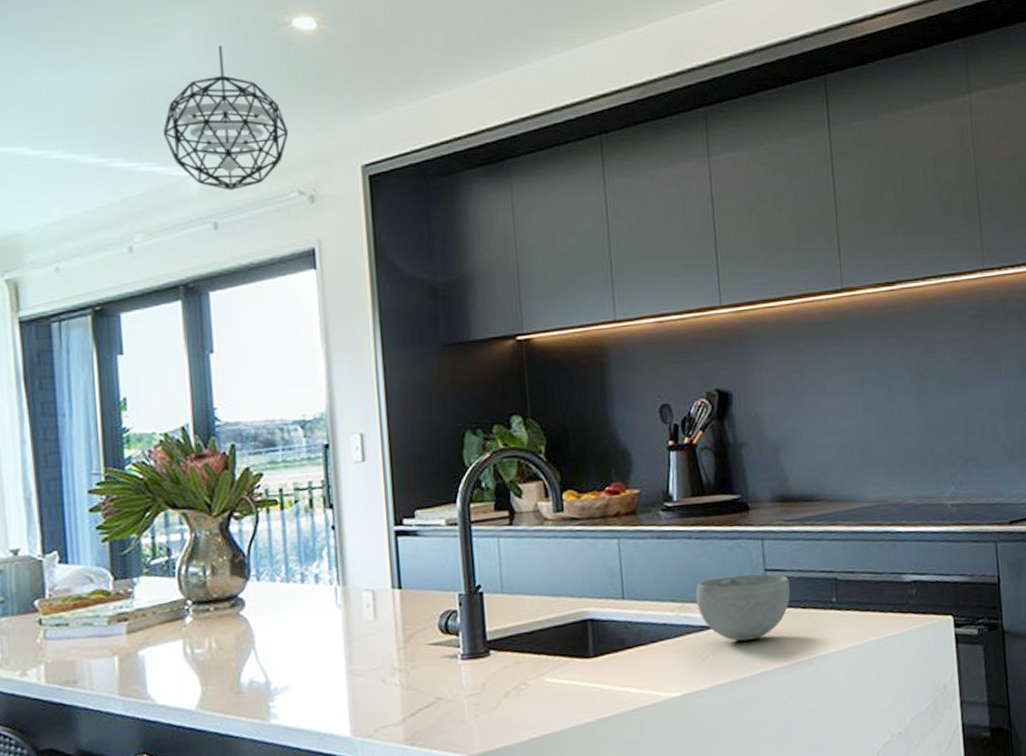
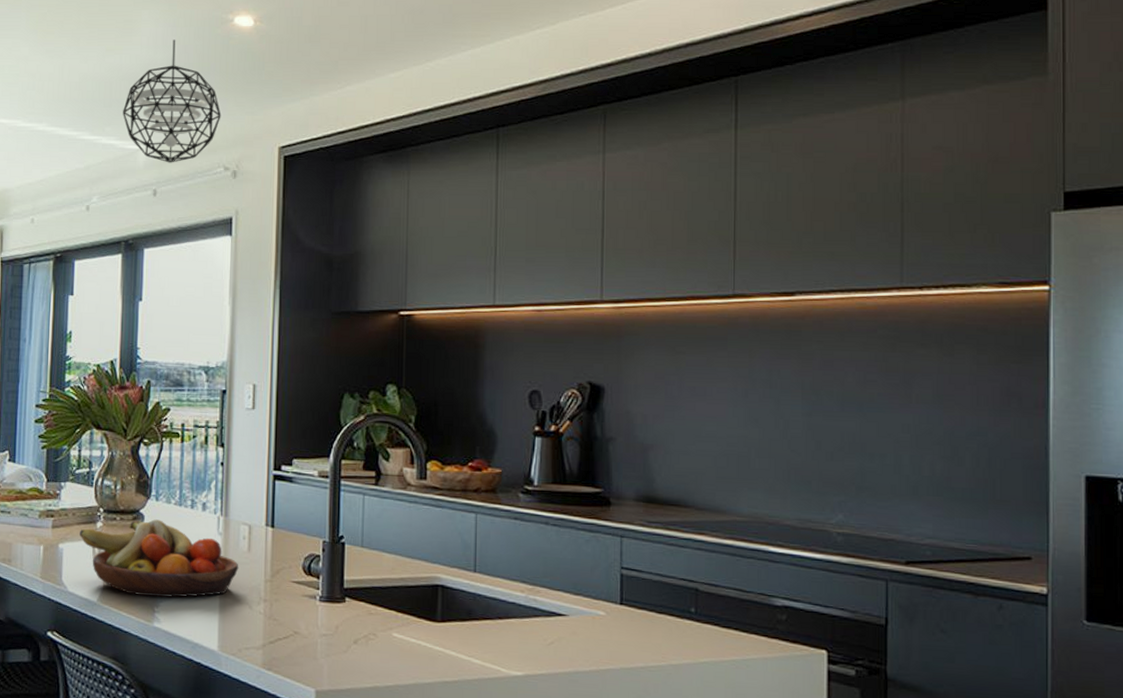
fruit bowl: none [164,602,366,693] -> present [80,519,239,598]
bowl: present [696,574,790,641] -> none [547,566,646,635]

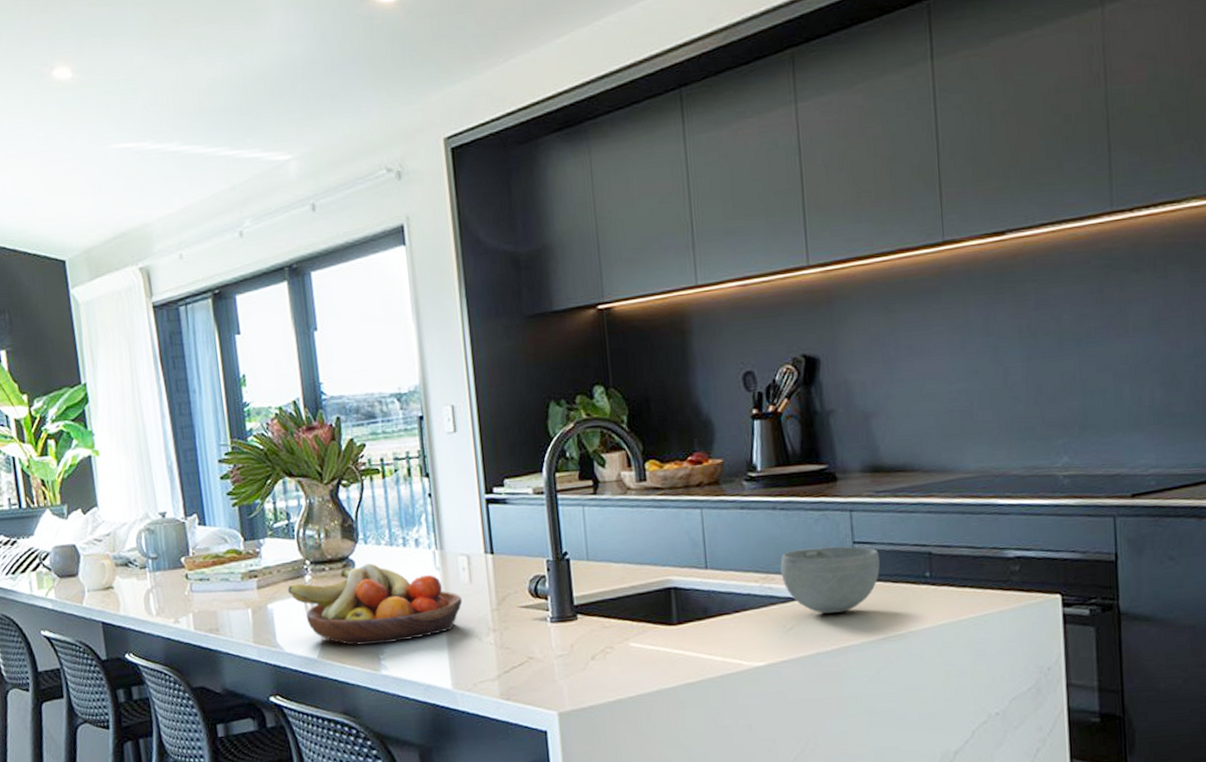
pendant light: present [123,39,221,163] -> none [263,26,375,172]
bowl: none [547,566,646,635] -> present [780,546,880,614]

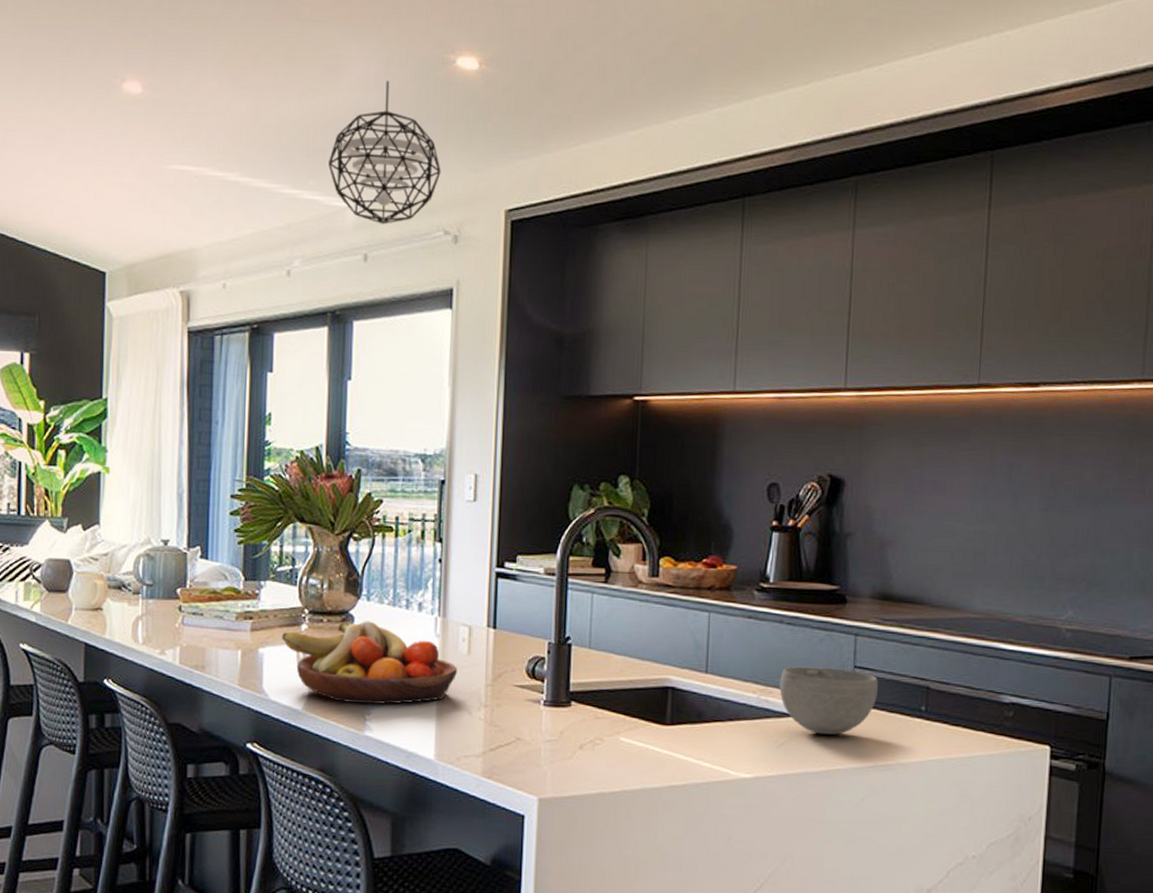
pendant light: none [263,26,375,172] -> present [328,81,441,224]

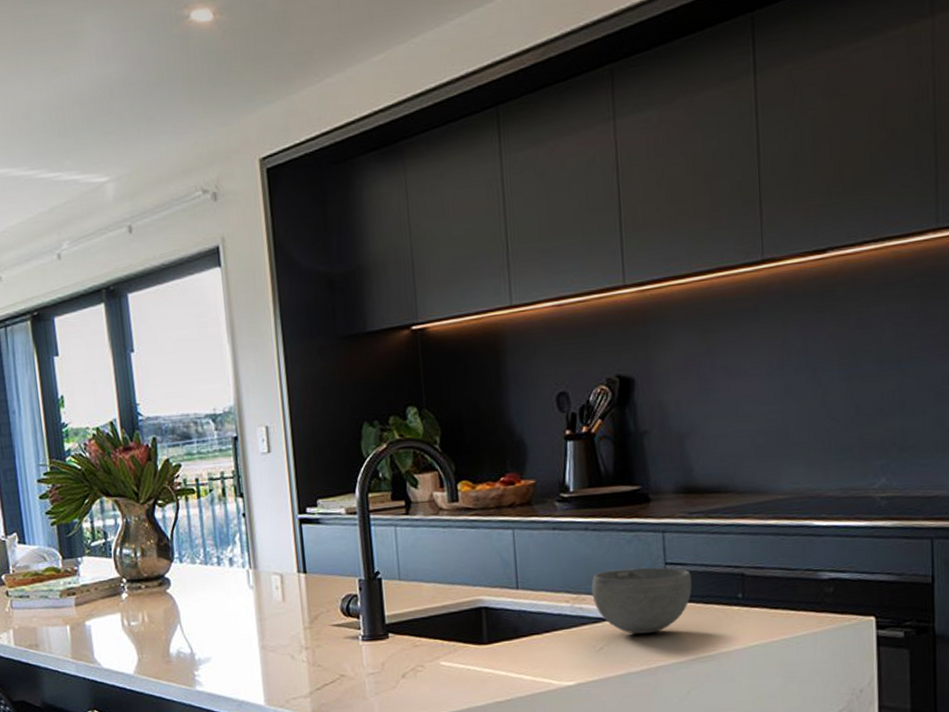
fruit bowl: present [282,621,458,705] -> none [105,582,276,662]
pendant light: present [328,81,441,224] -> none [80,47,192,194]

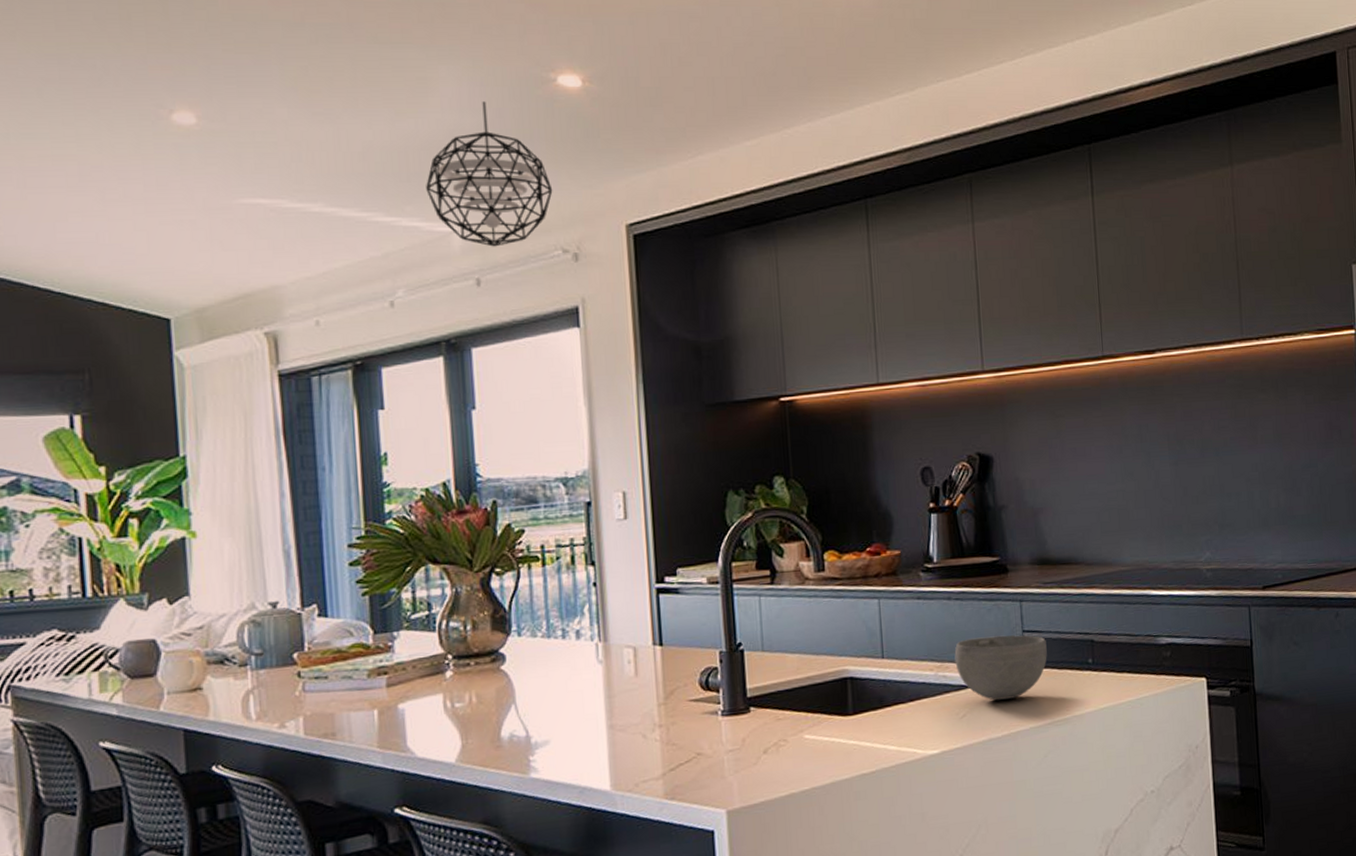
pendant light: none [80,47,192,194] -> present [426,101,553,247]

